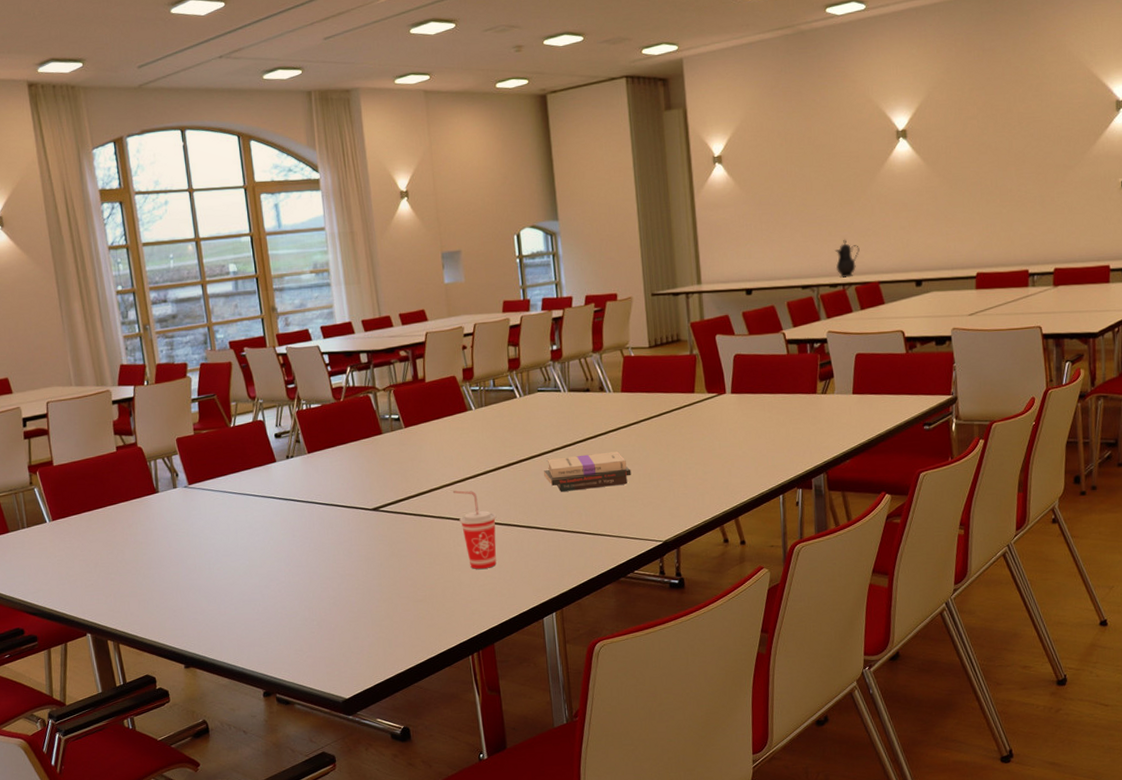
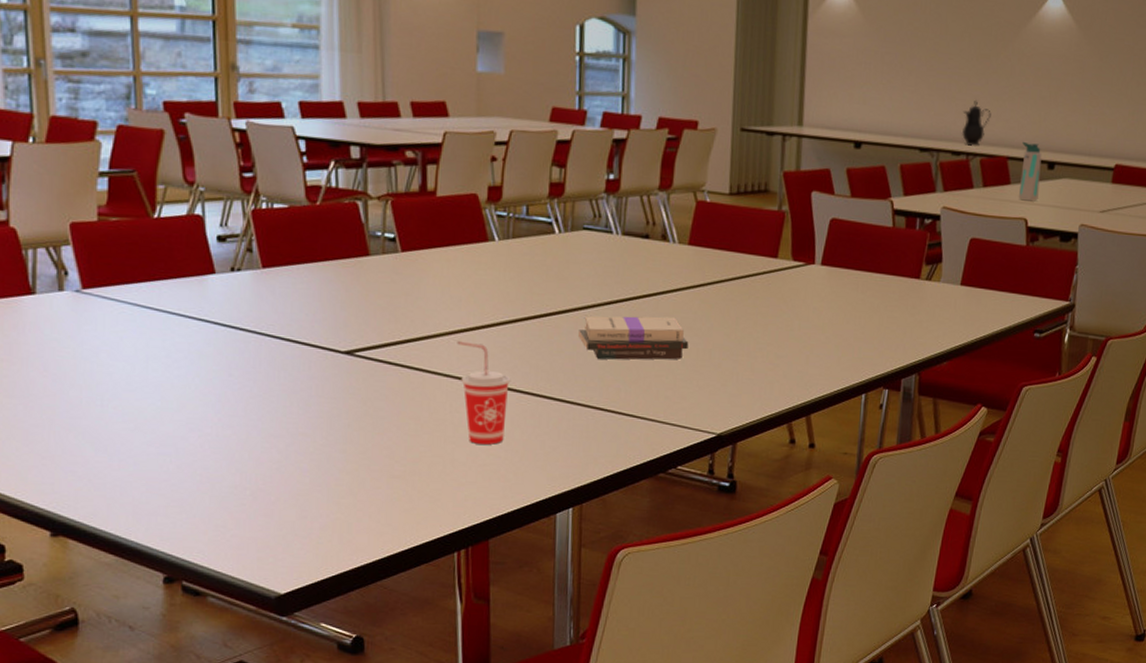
water bottle: none [890,266,911,316] -> present [1018,141,1042,202]

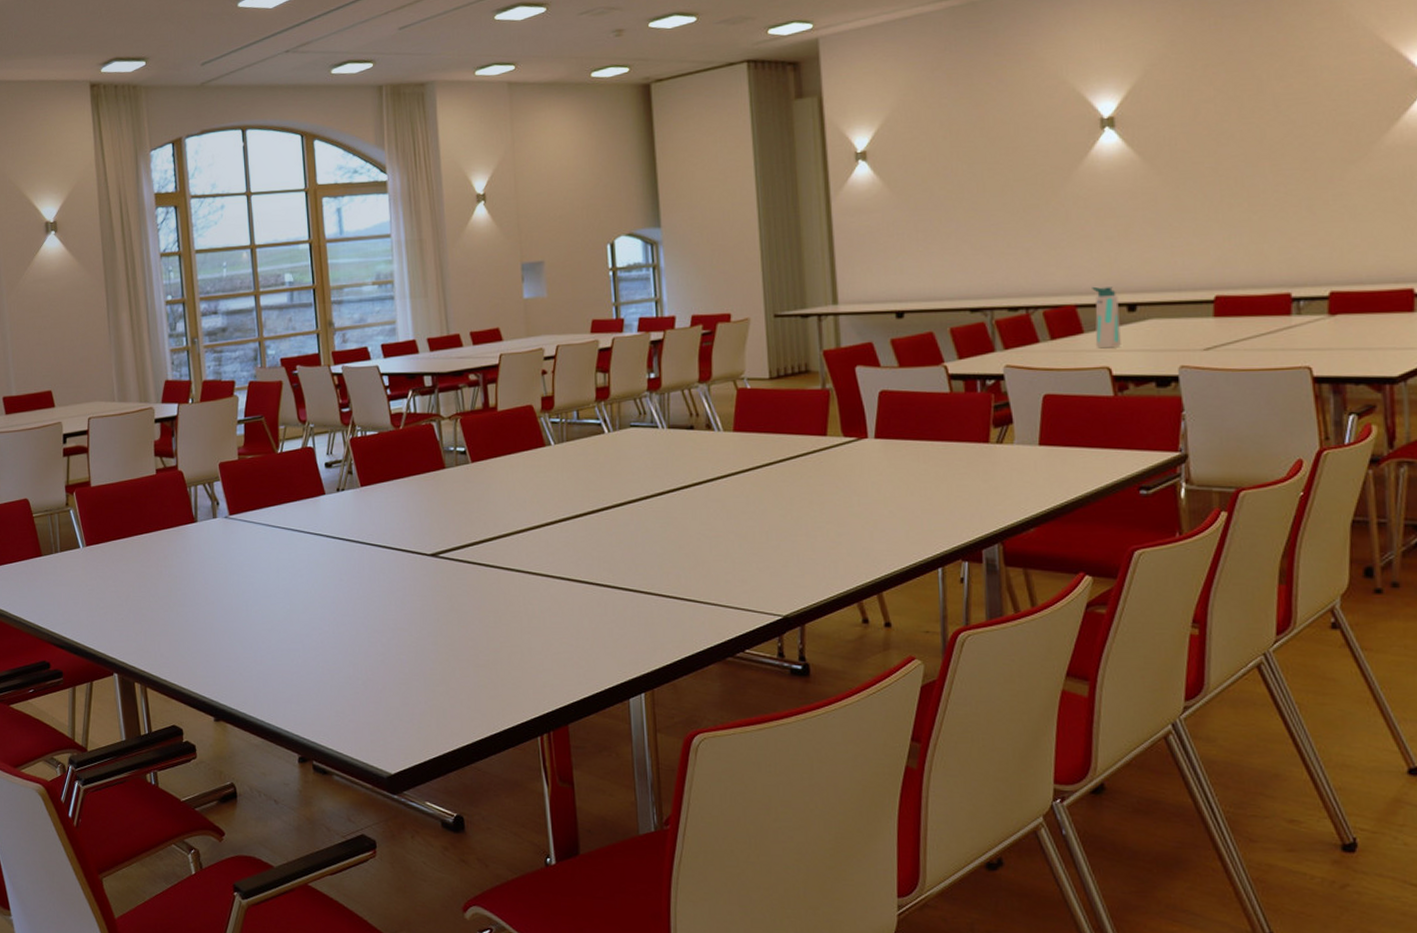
beverage cup: present [457,341,511,445] -> none [525,539,576,633]
books: present [579,316,689,360] -> none [635,502,744,547]
coffeepot: present [961,100,991,147] -> none [1015,251,1049,300]

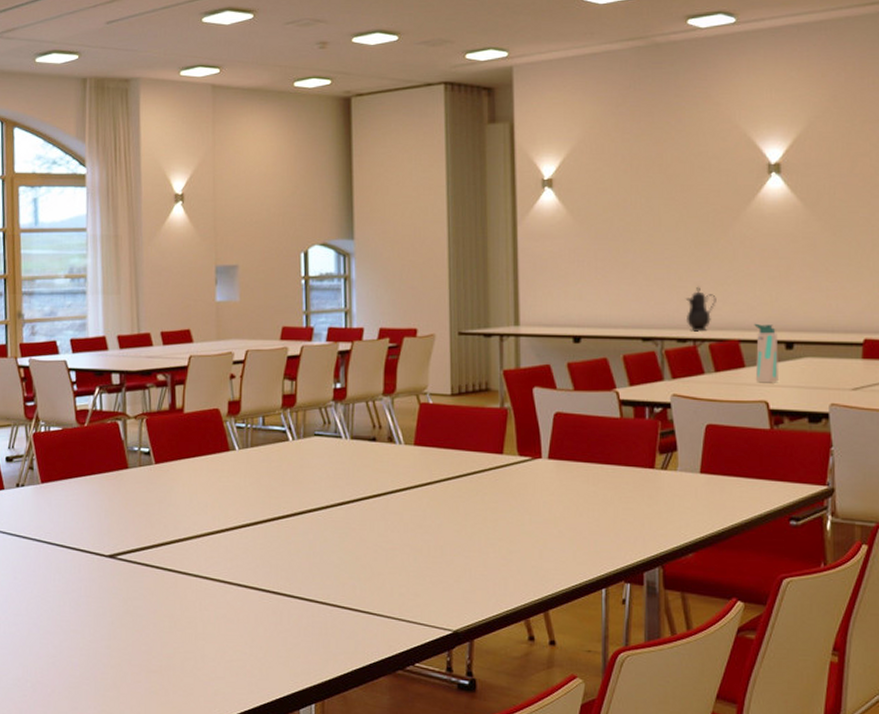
coffeepot: none [1015,251,1049,300] -> present [685,286,716,332]

